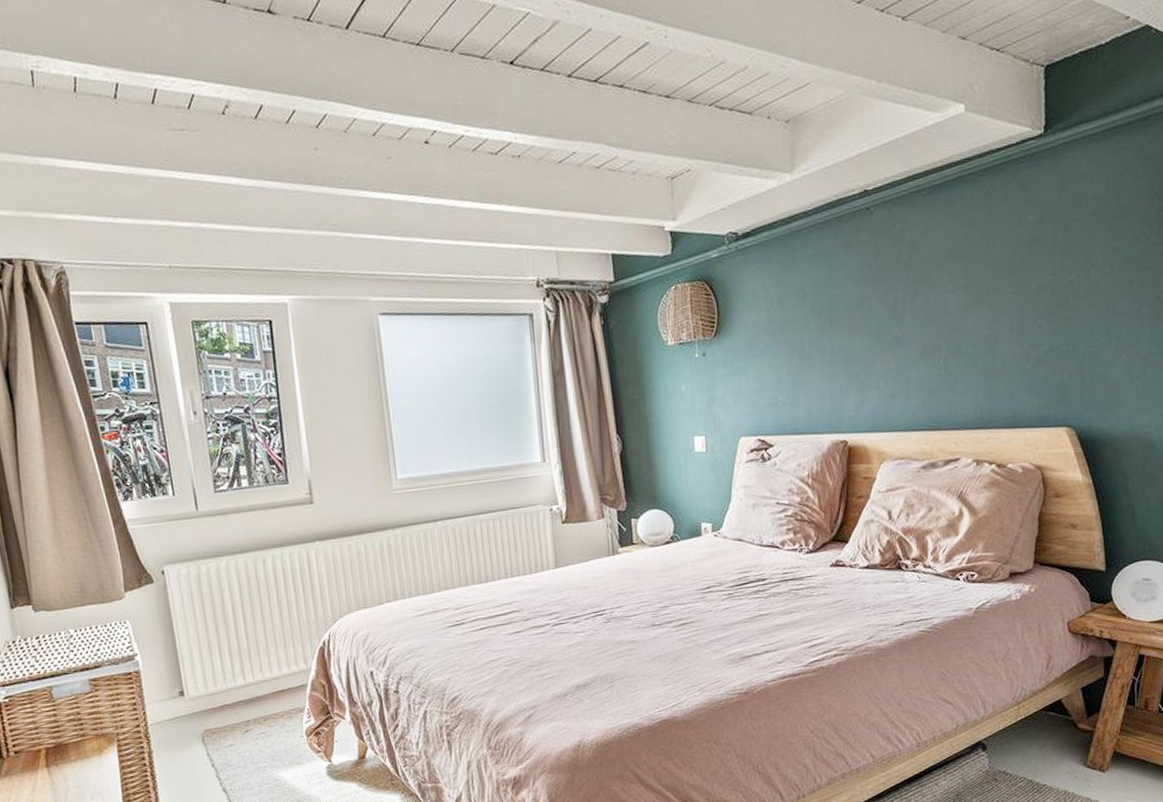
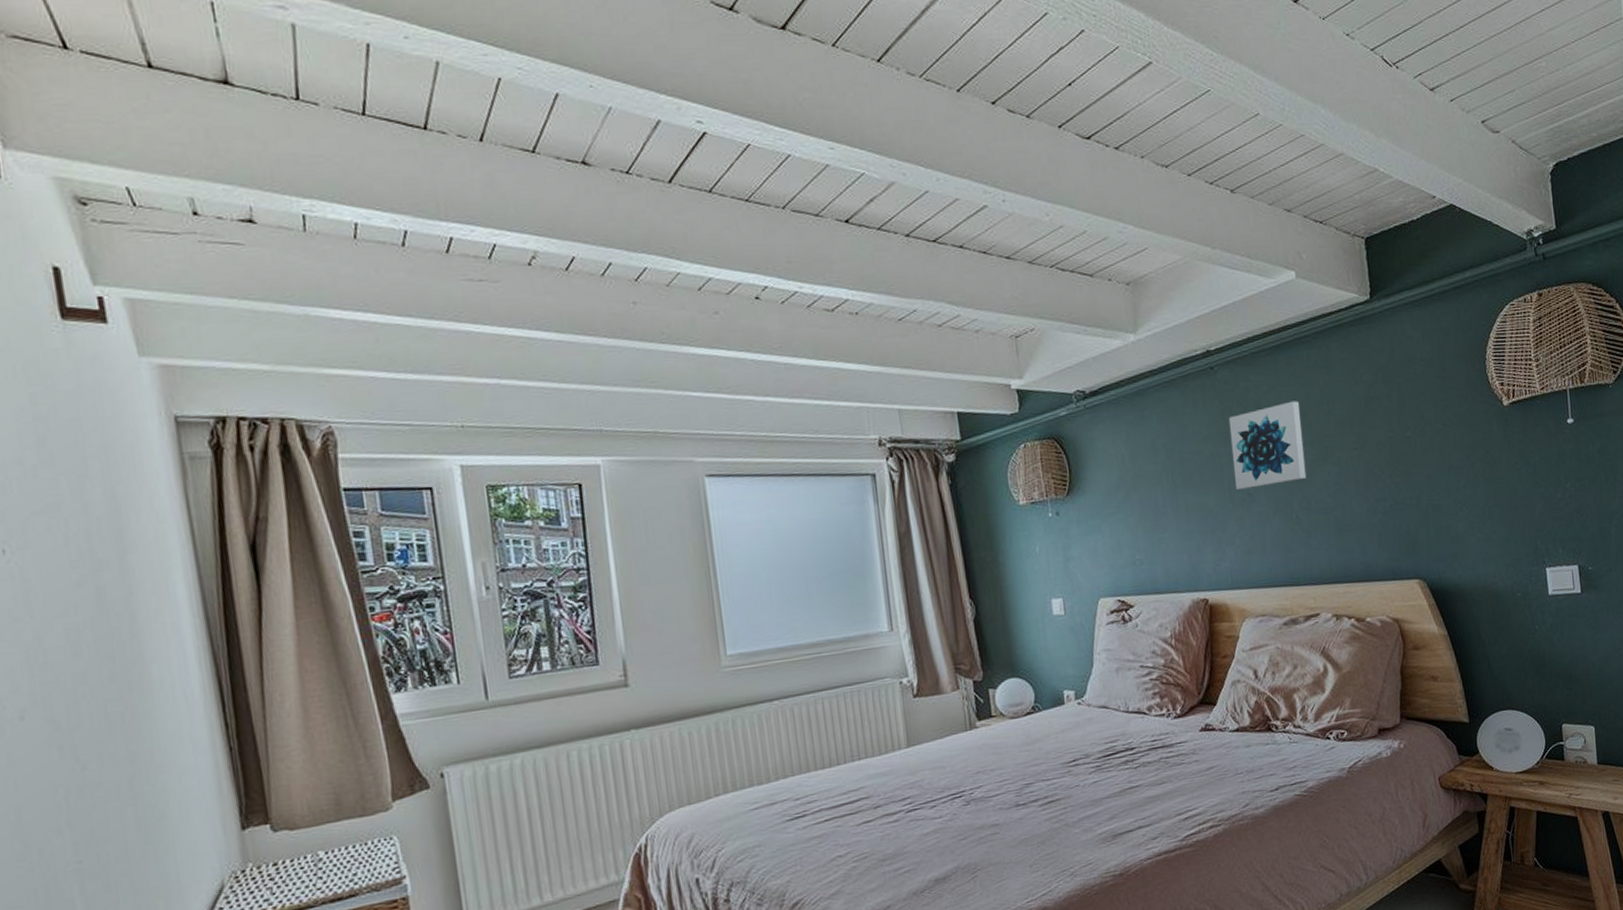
wall art: none [881,242,958,333] -> present [1228,401,1307,489]

